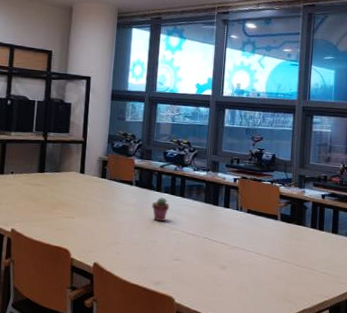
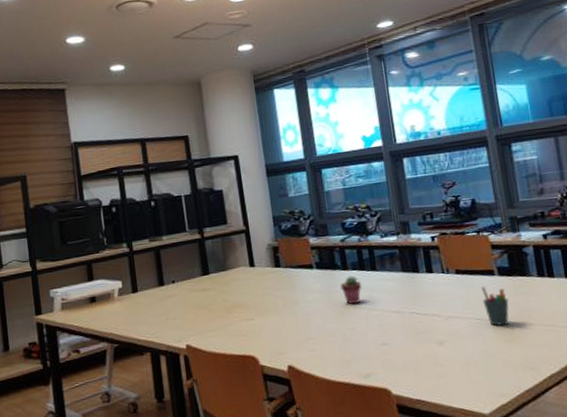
pen holder: none [263,227,284,262] -> present [482,286,509,326]

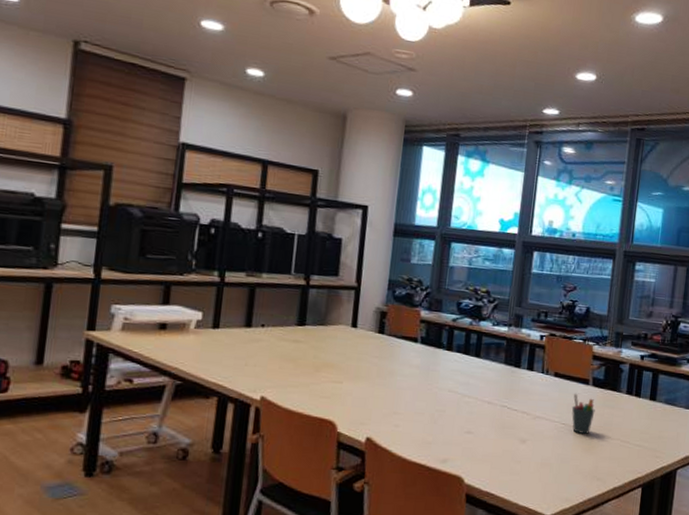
potted succulent: present [340,275,362,305] -> none [440,358,463,387]

